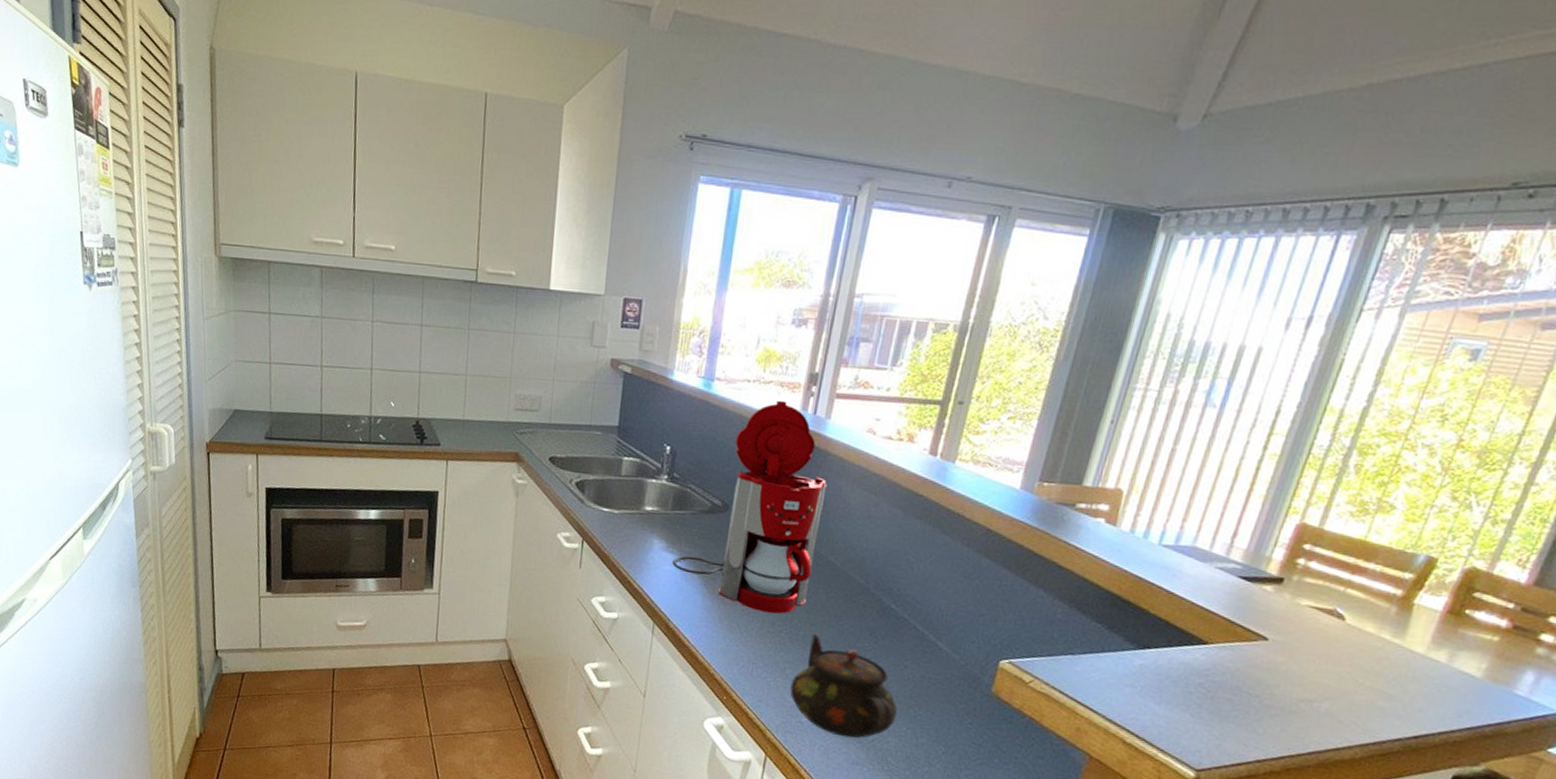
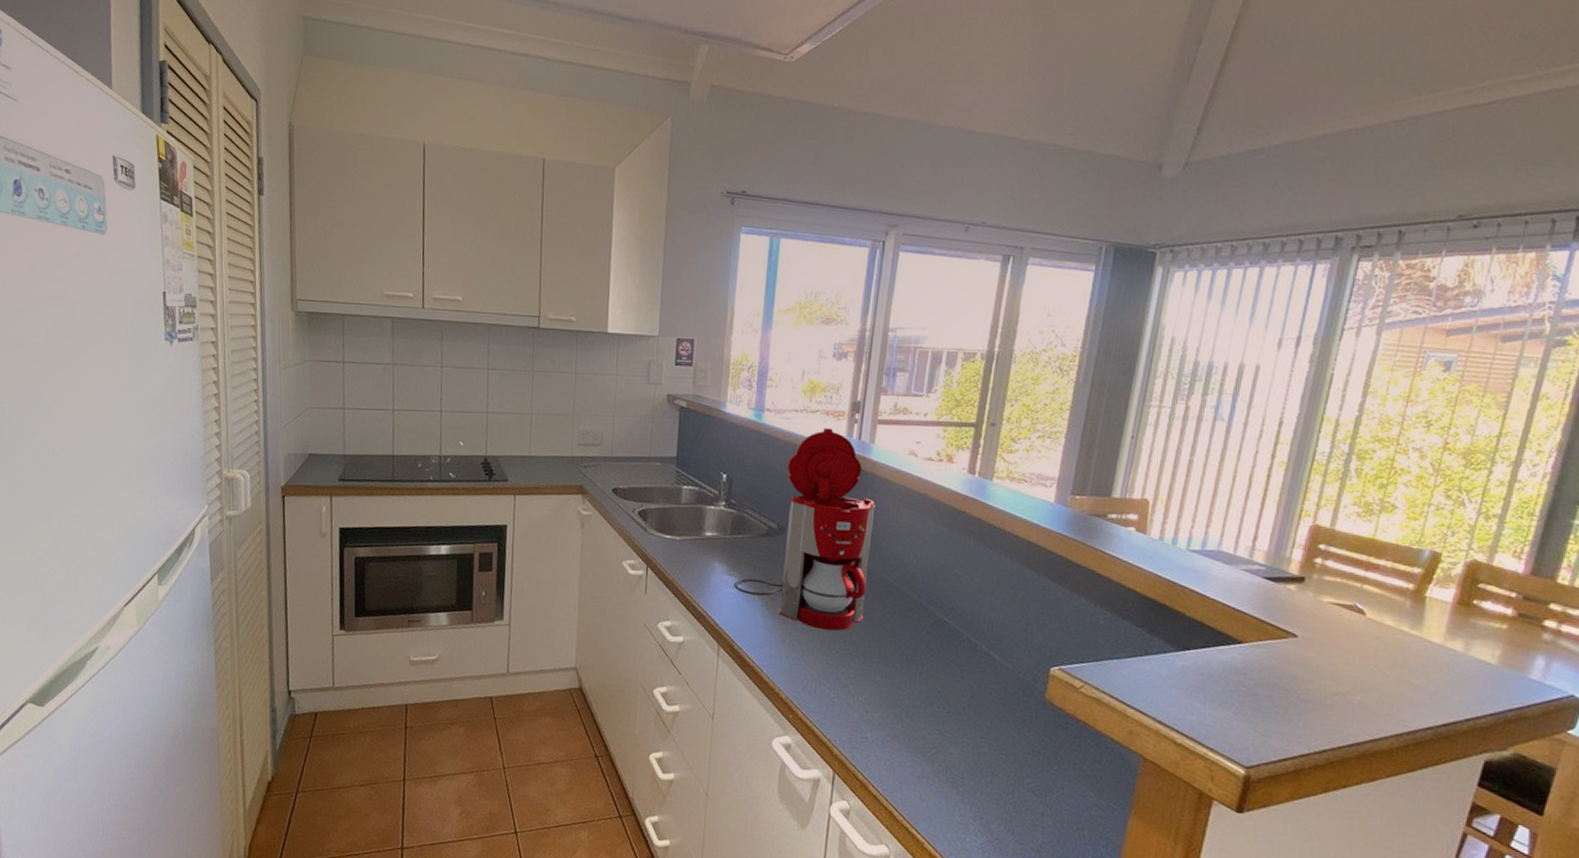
teapot: present [789,634,898,738] -> none [853,649,957,751]

